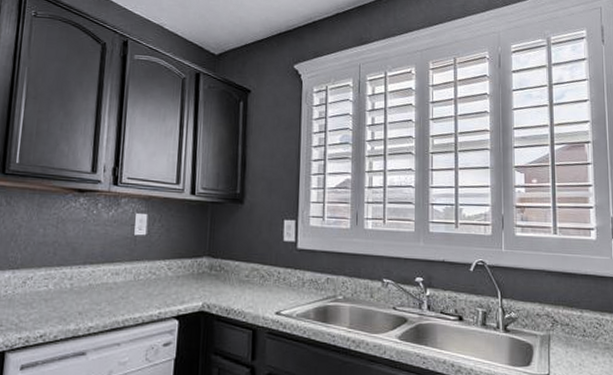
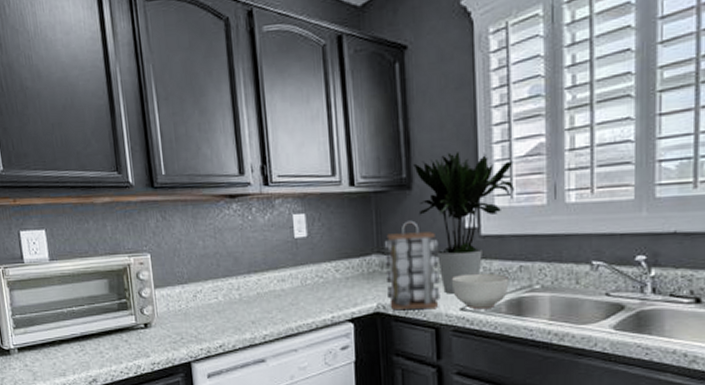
spice rack: none [213,230,262,312] -> present [384,220,440,310]
potted plant: none [247,177,326,299] -> present [413,152,514,294]
bowl: none [269,281,318,315] -> present [451,273,509,310]

